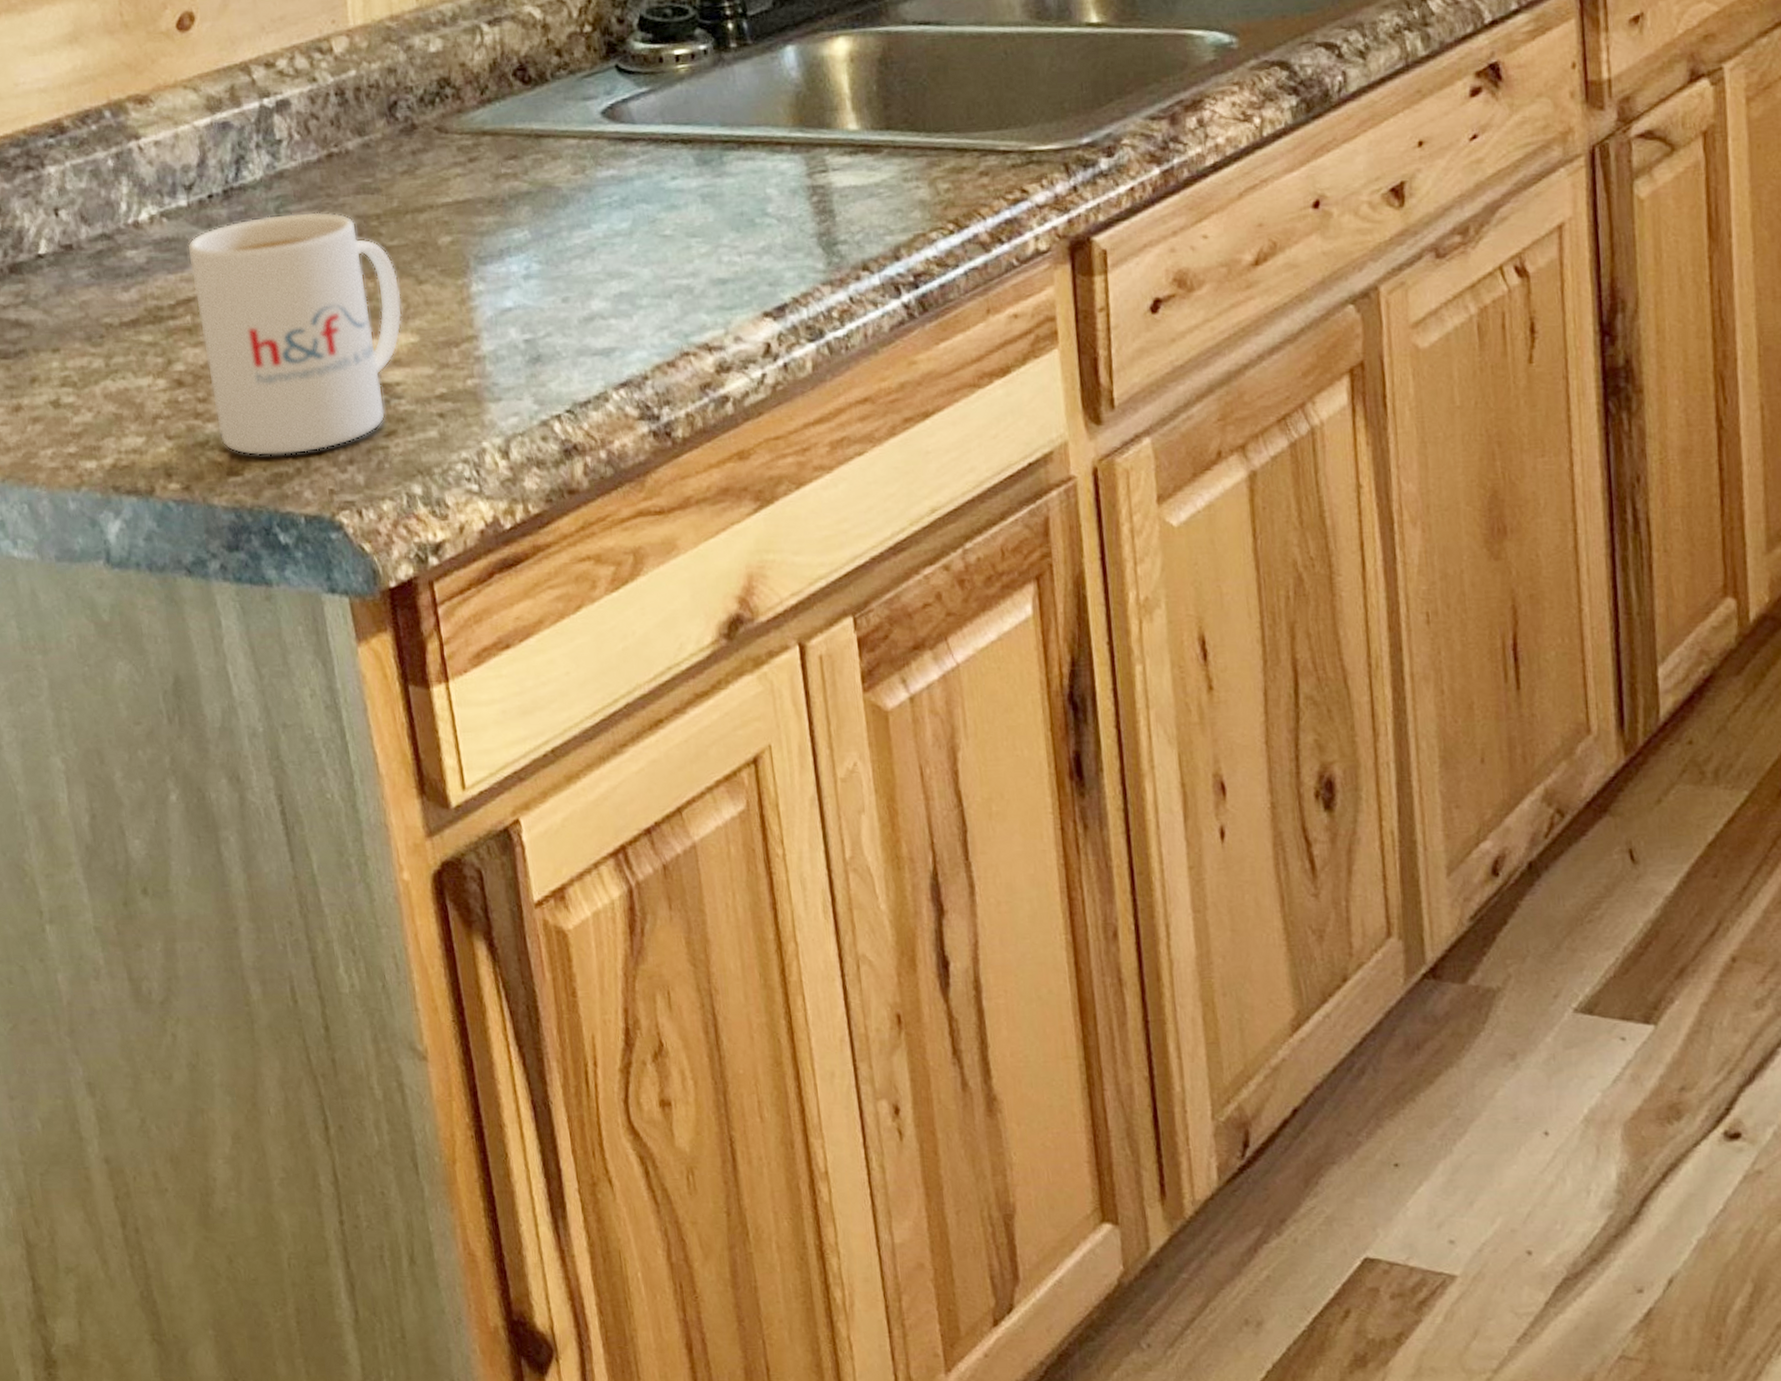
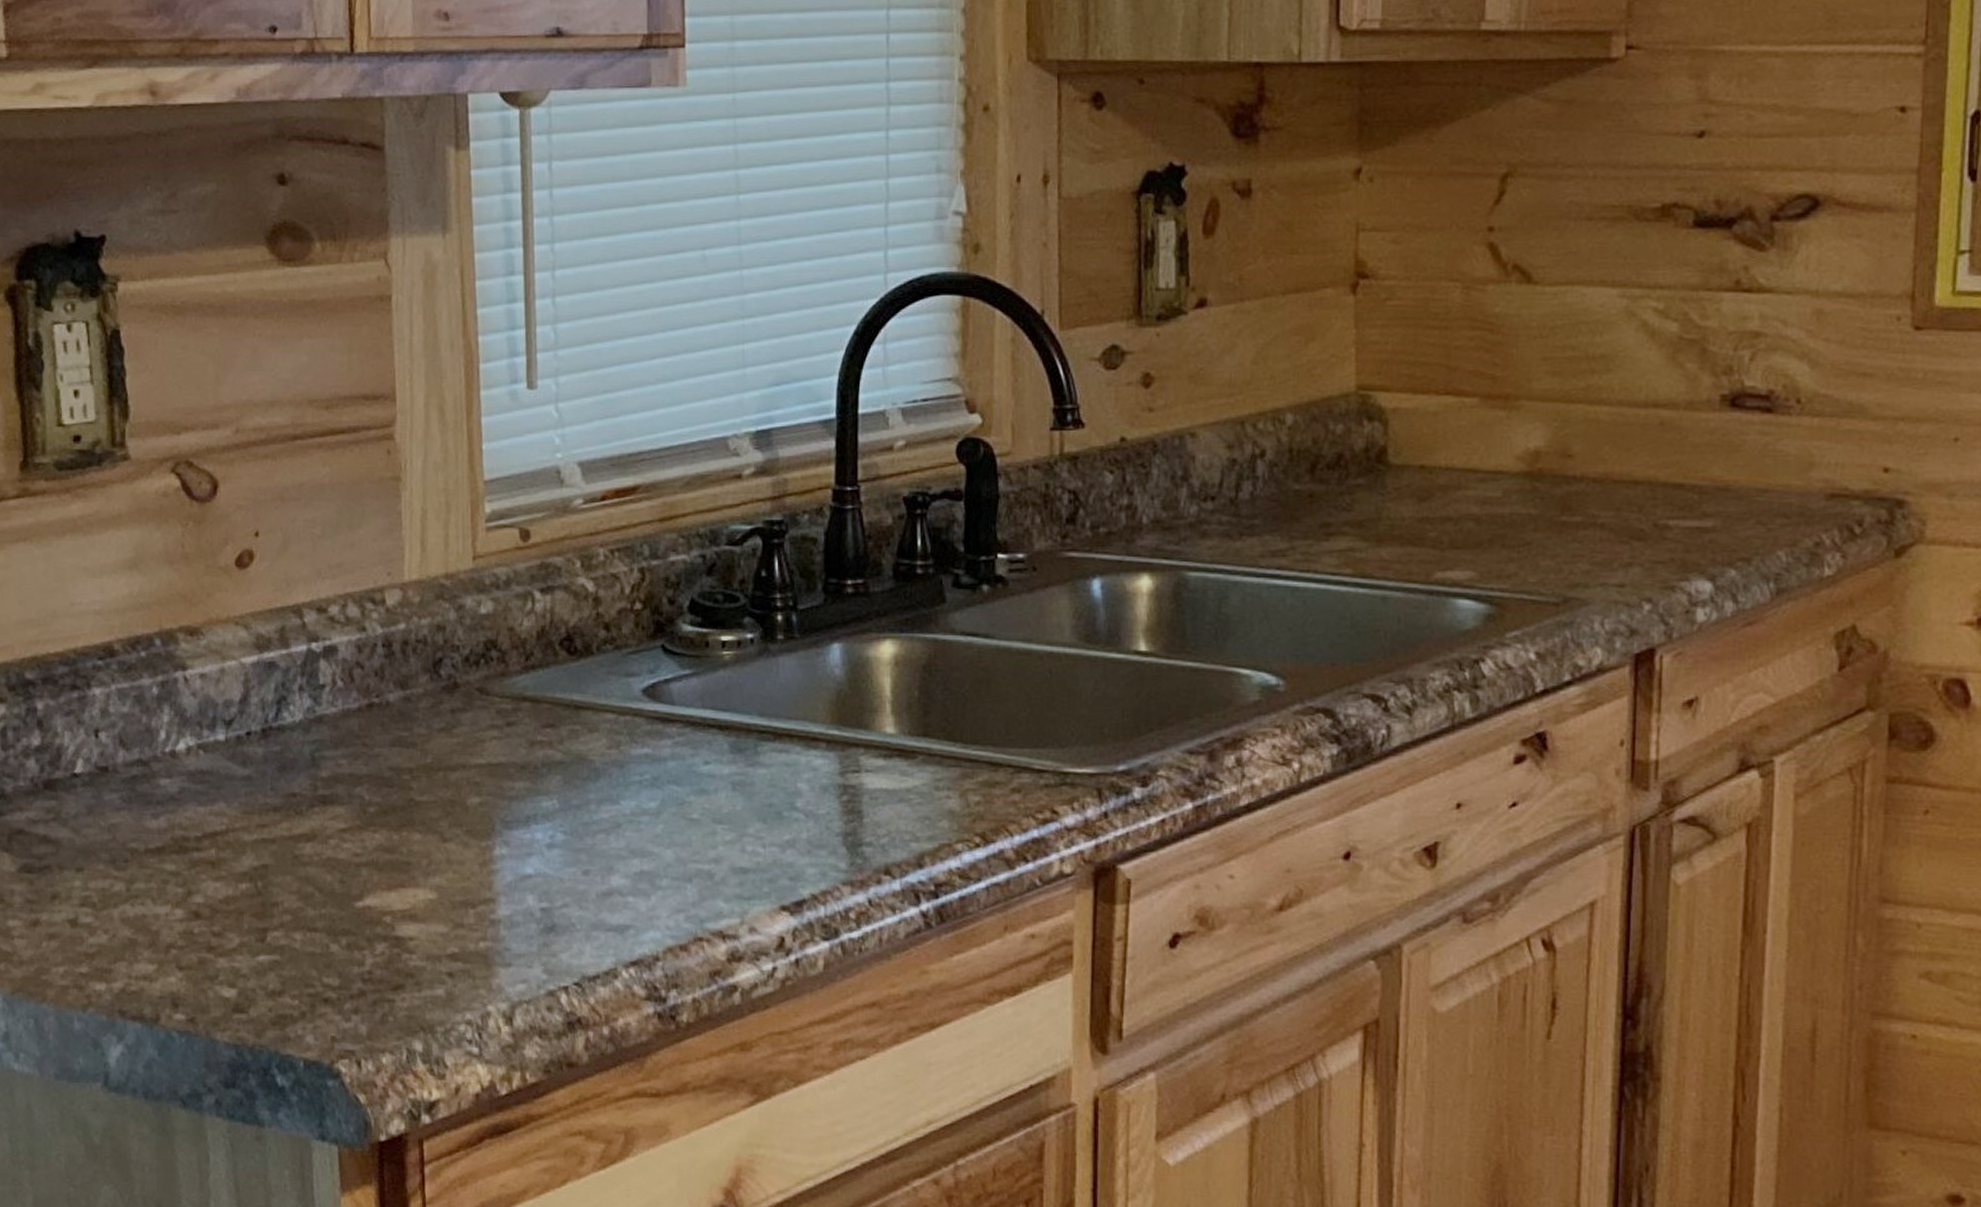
mug: present [187,211,402,457] -> none [219,758,424,998]

